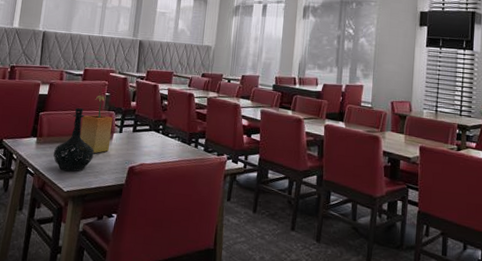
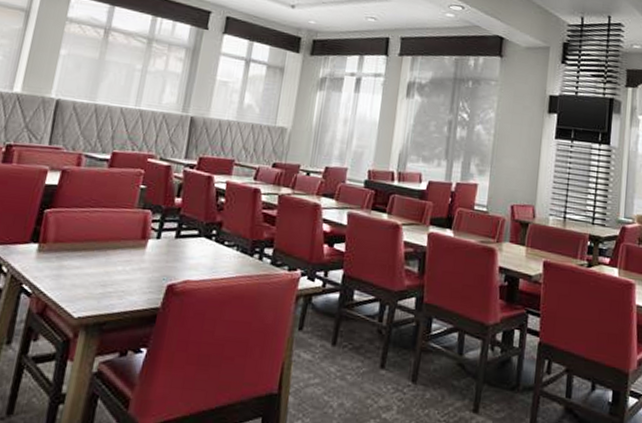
bottle: present [53,107,94,172] -> none [61,203,120,291]
potted plant: present [79,95,113,153] -> none [99,187,149,266]

